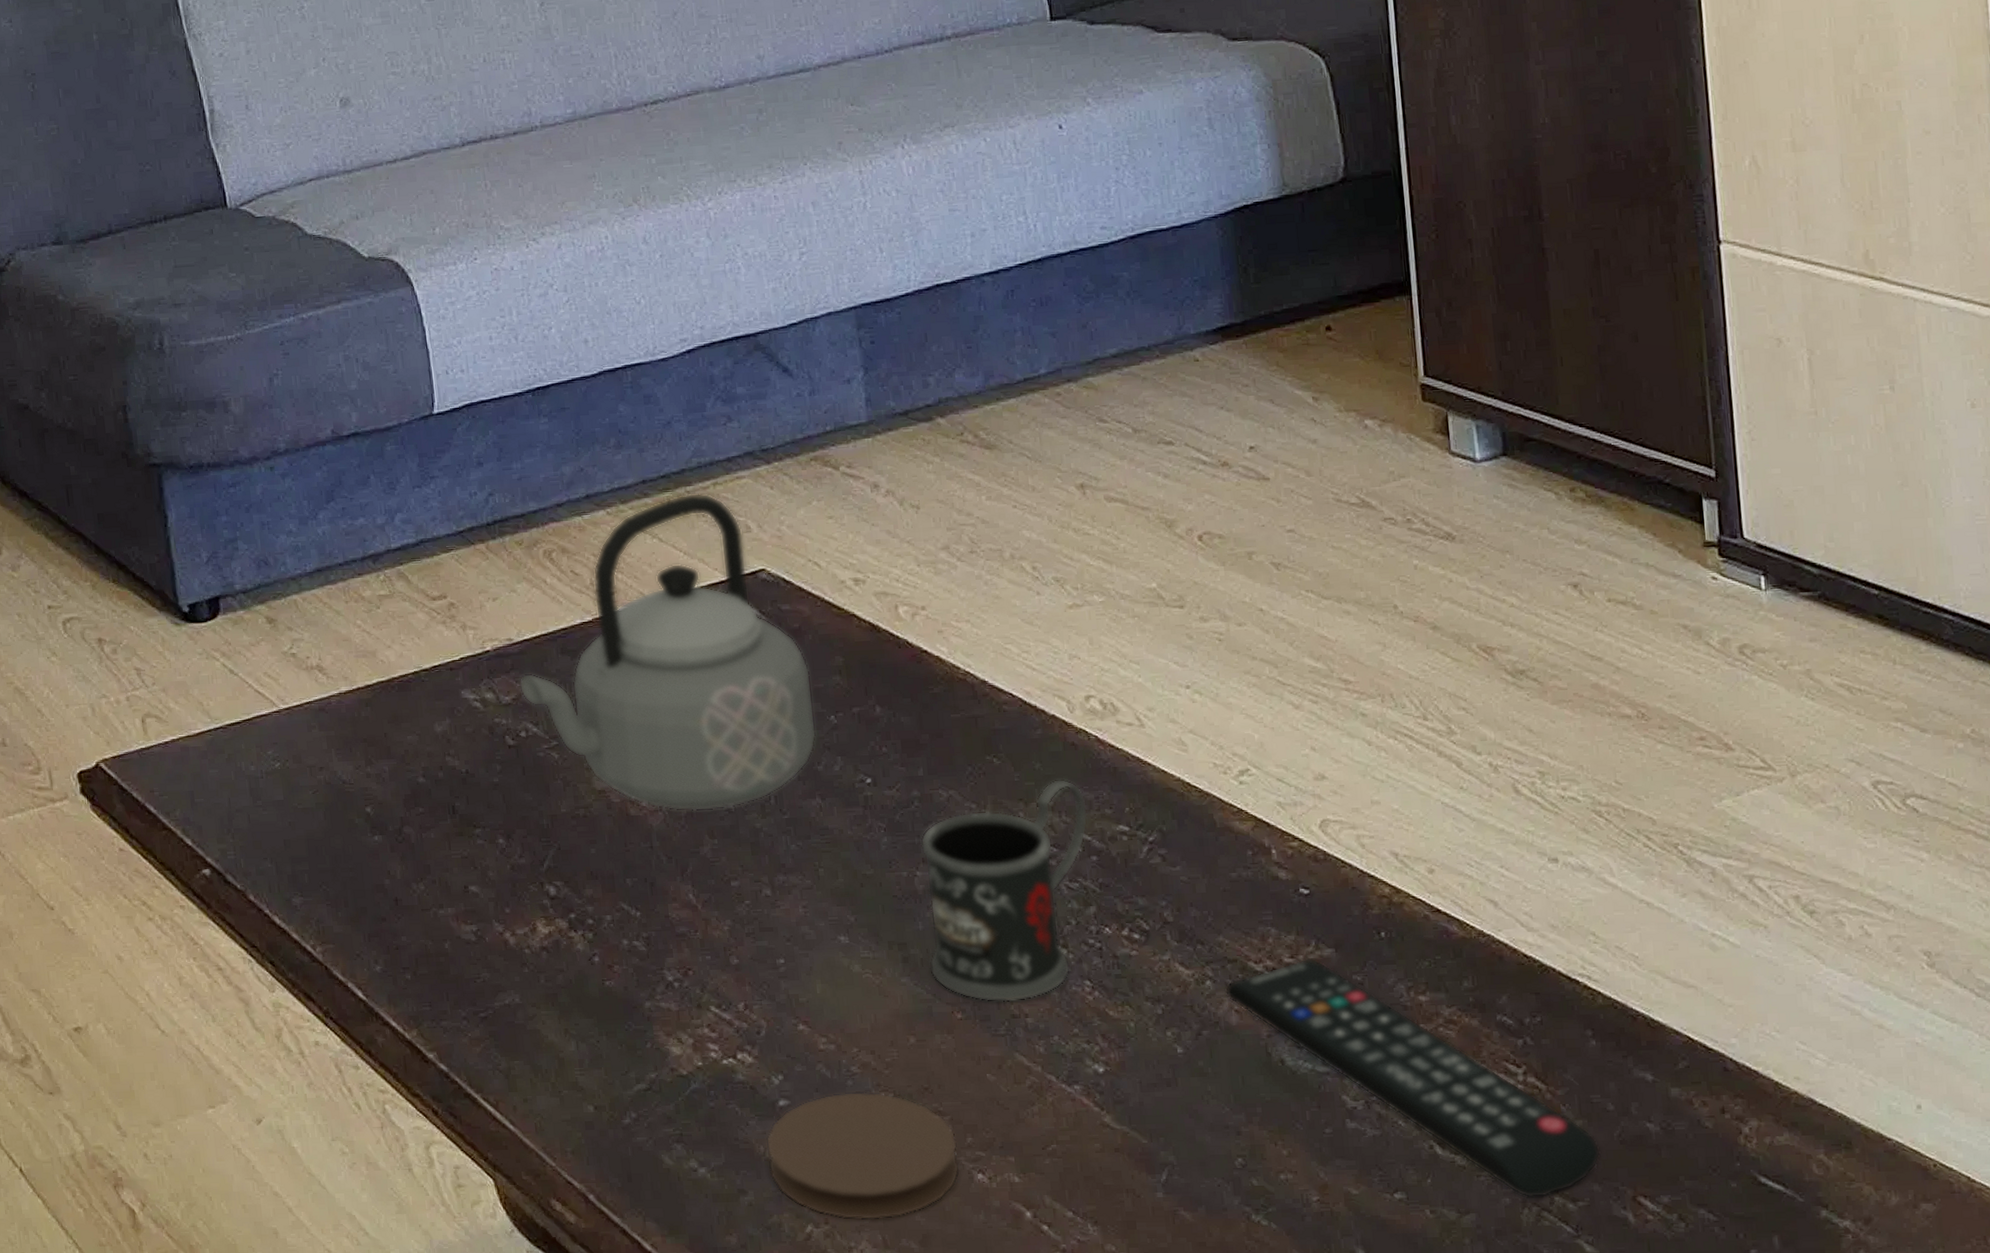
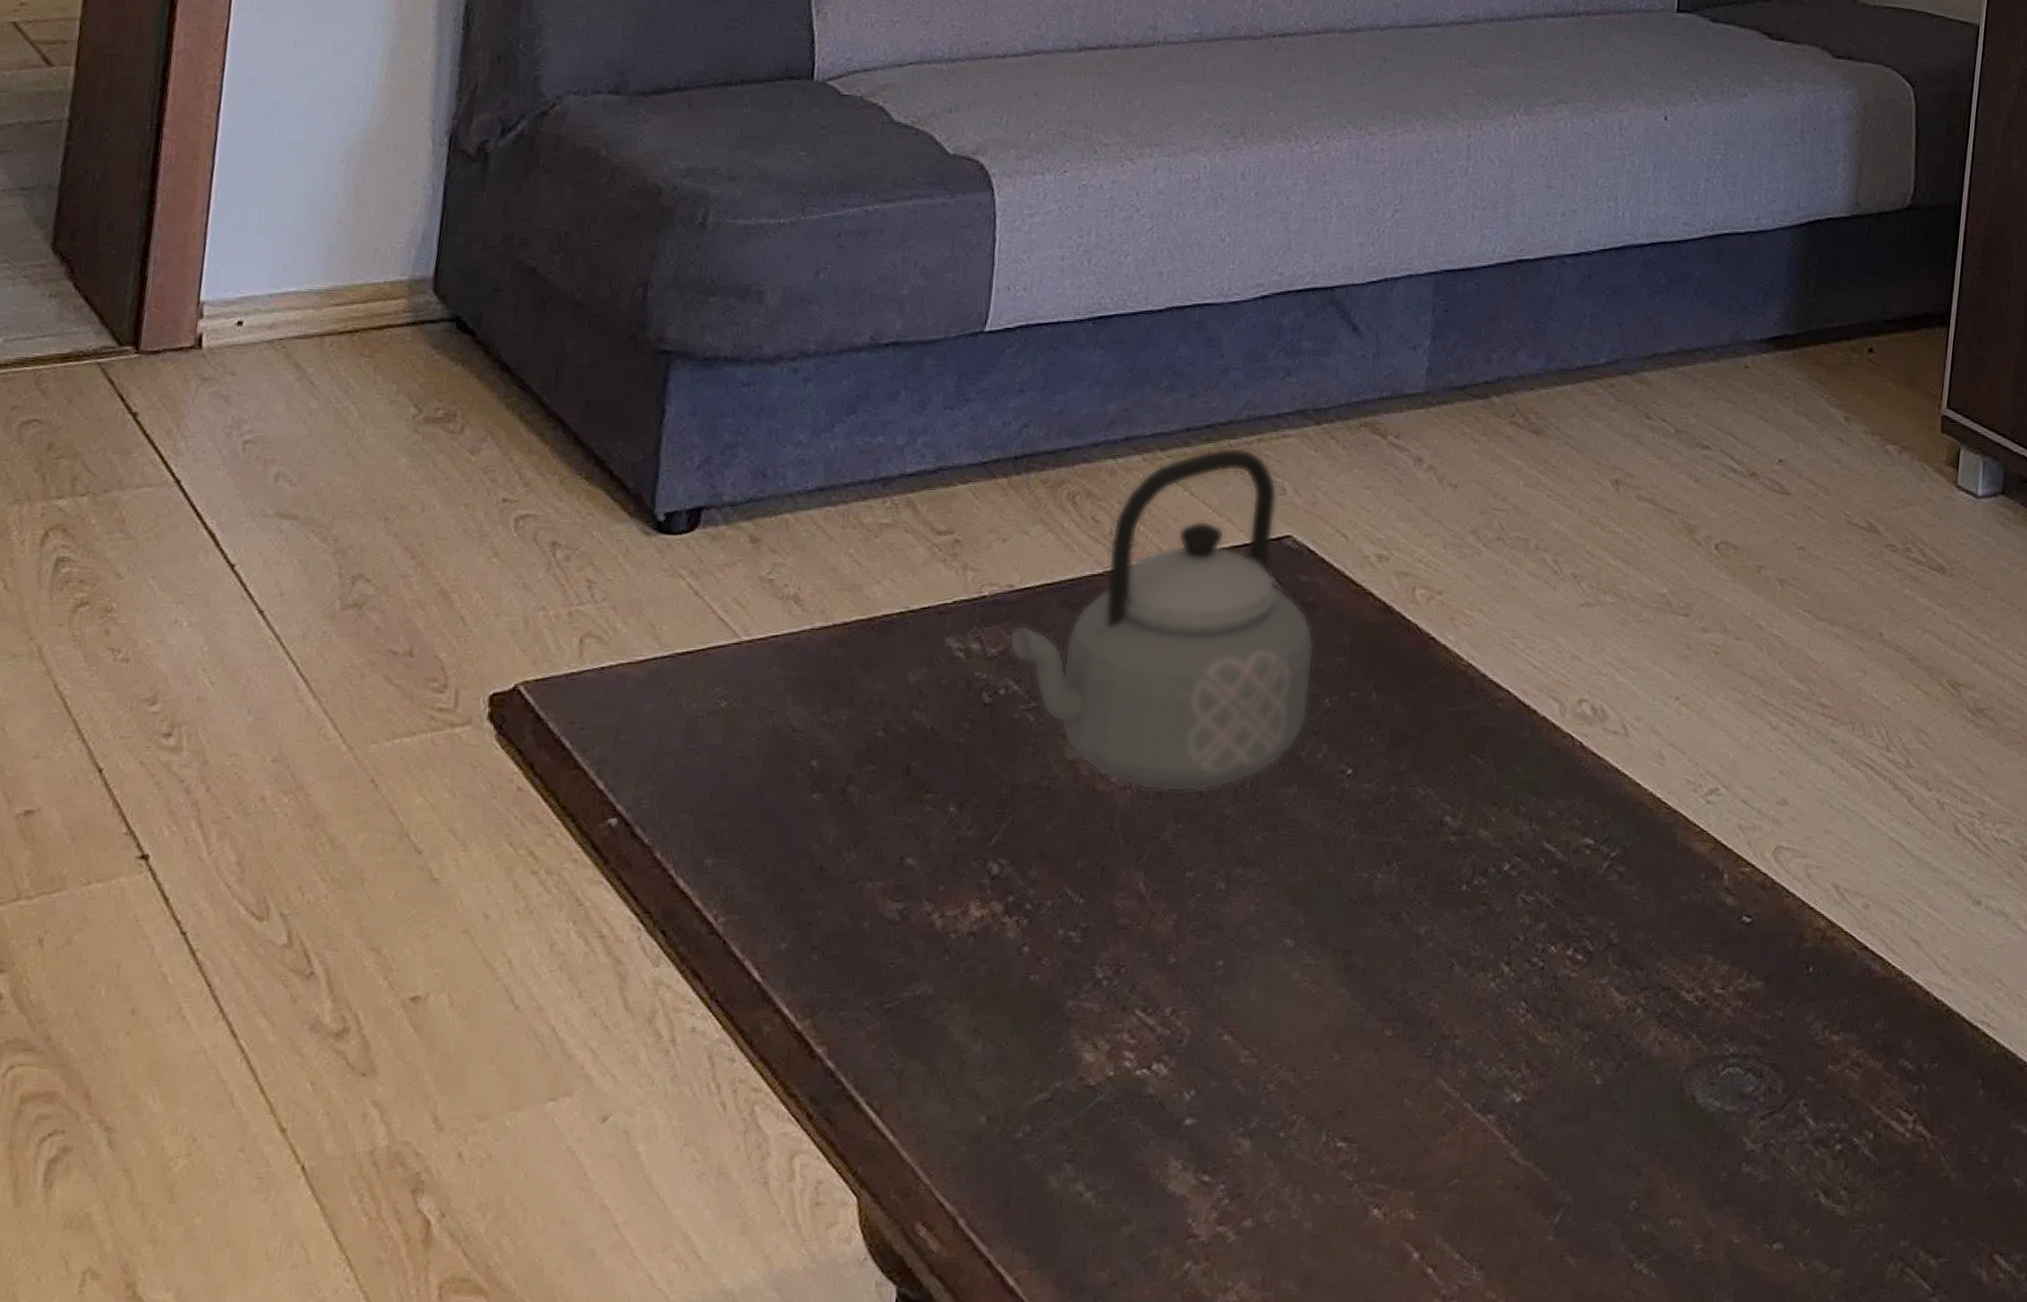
coaster: present [765,1091,961,1221] -> none [1158,1112,1361,1258]
mug: present [920,778,1089,1002] -> none [1369,784,1560,1021]
remote control: present [1224,958,1601,1198] -> none [1652,990,1969,1253]

